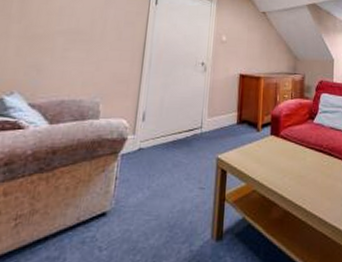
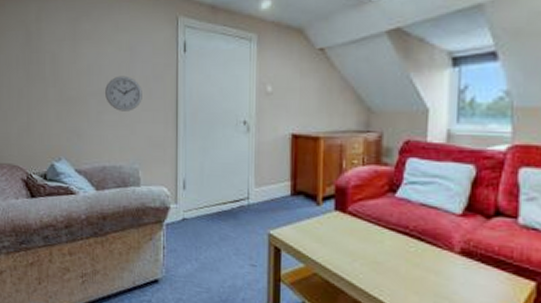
wall clock: none [74,18,113,50] -> present [105,76,142,111]

